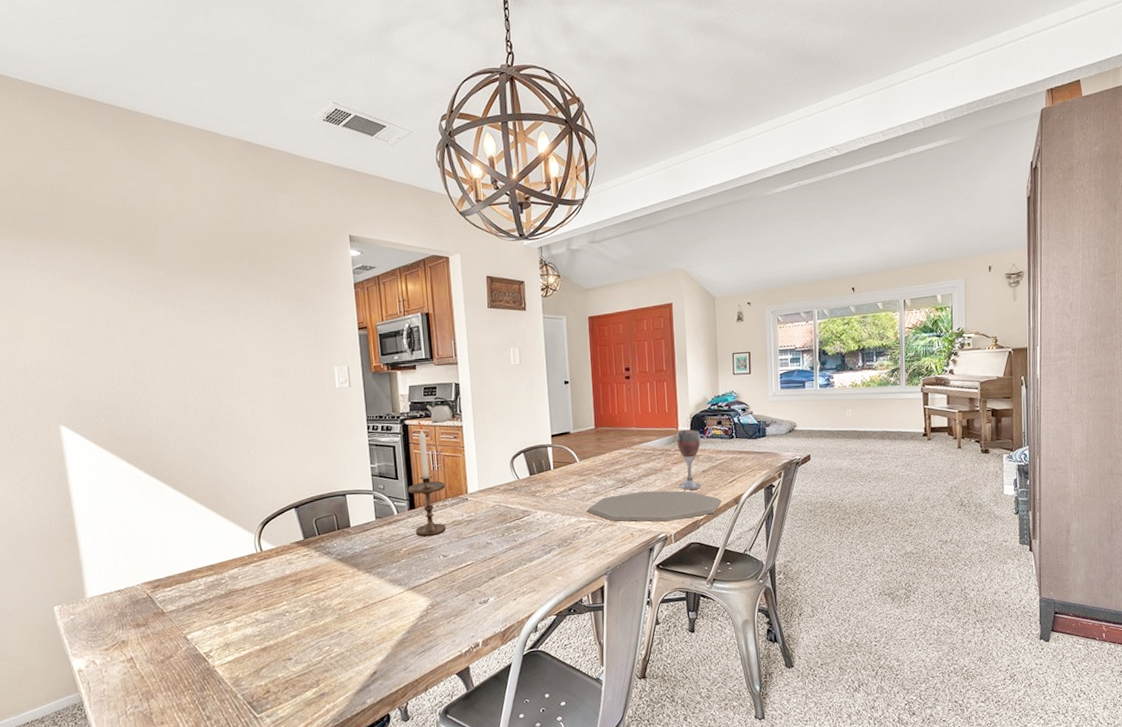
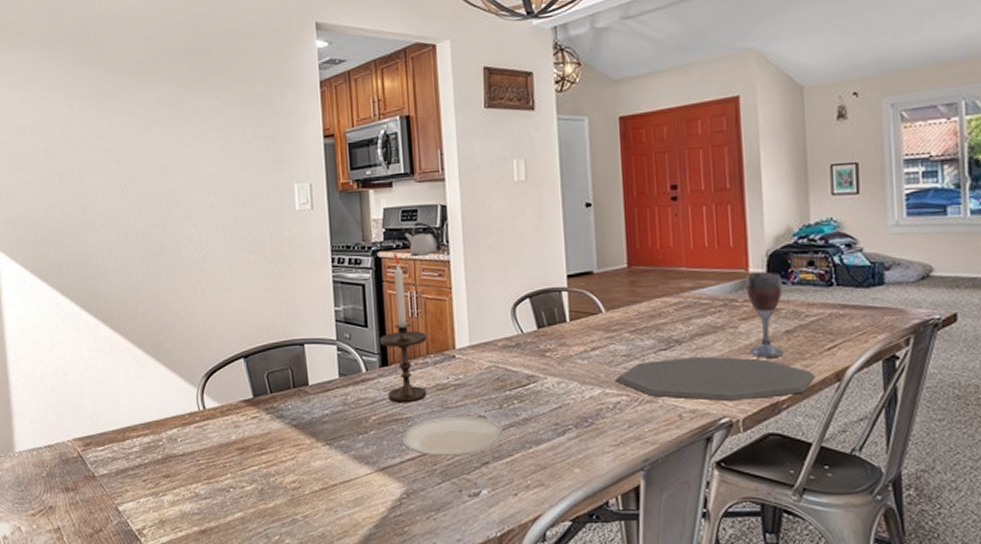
plate: none [428,543,505,576] -> present [403,416,503,457]

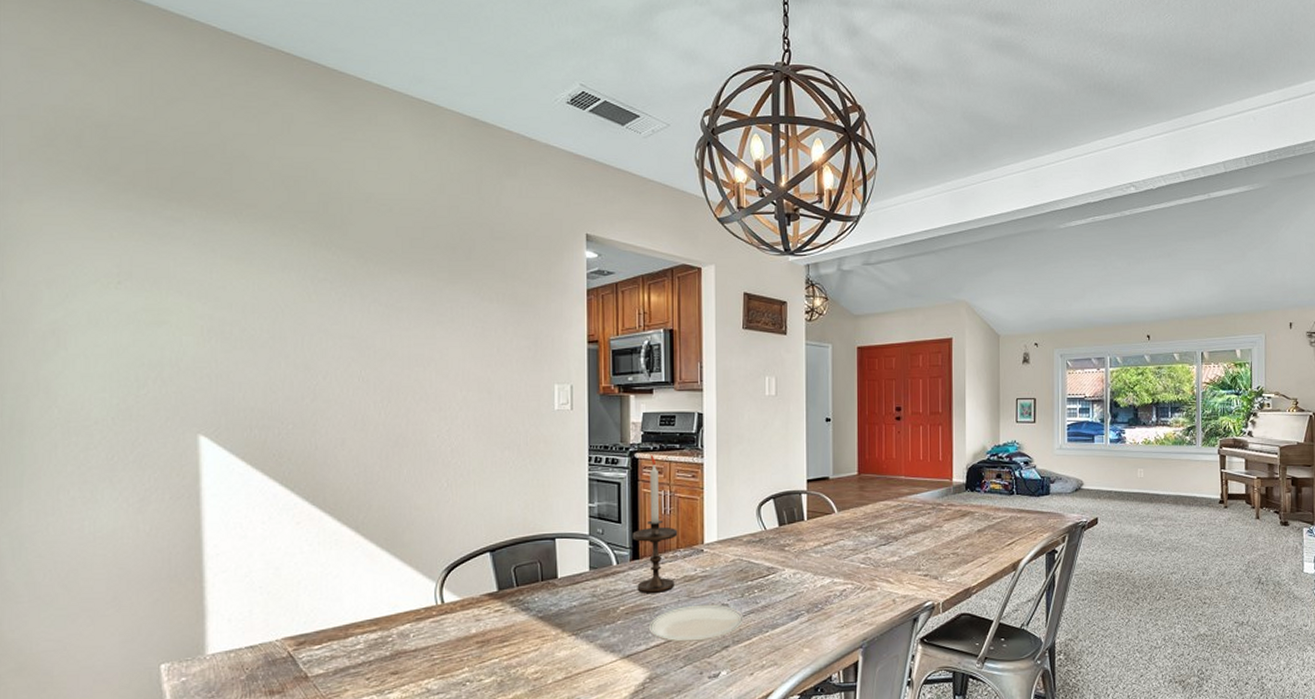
kettle: present [405,222,442,256] -> none [662,427,696,458]
placemat: present [615,356,815,402] -> none [842,550,998,588]
cup: present [746,272,784,357] -> none [950,482,977,551]

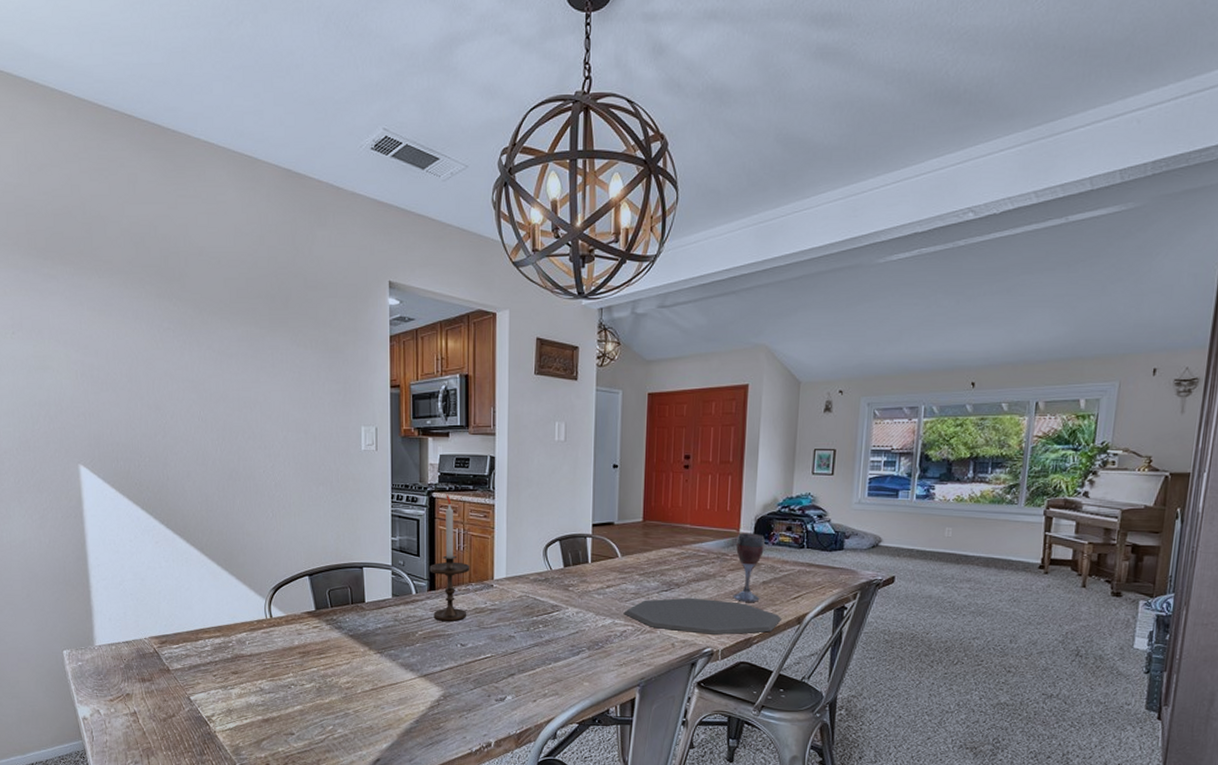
plate: present [649,604,743,643] -> none [444,635,528,668]
placemat: none [842,550,998,588] -> present [623,597,781,636]
cup: none [950,482,977,551] -> present [732,533,765,602]

